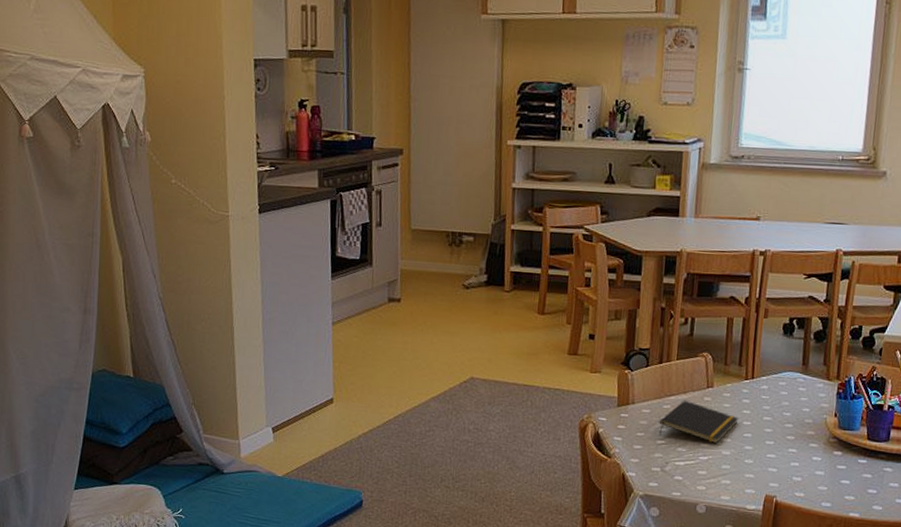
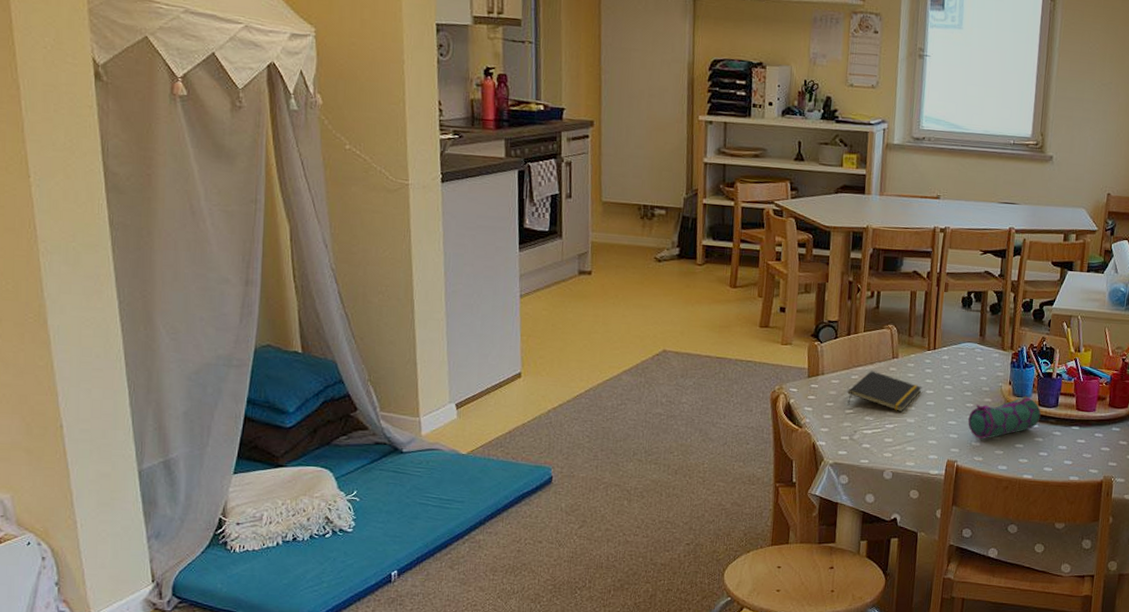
pencil case: none [788,429,870,475] -> present [968,395,1041,440]

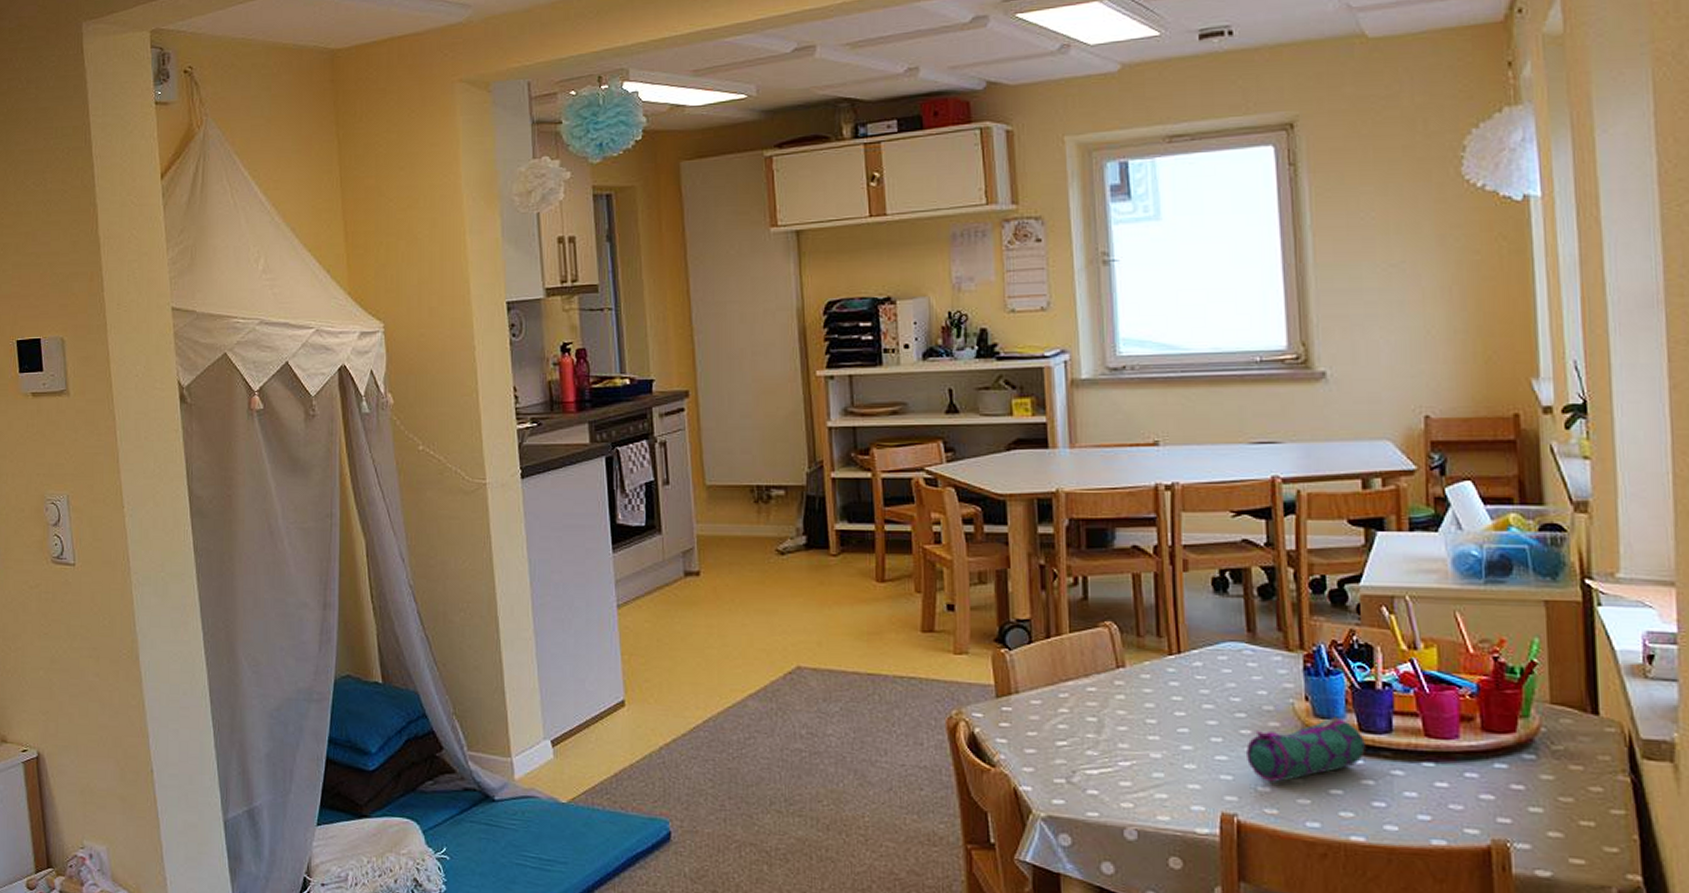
notepad: present [847,370,922,412] -> none [1056,685,1167,744]

